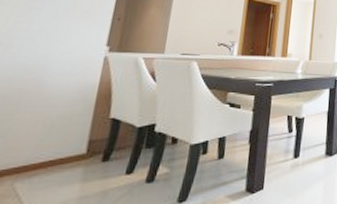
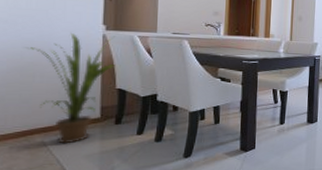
house plant: none [16,54,117,187] -> present [26,32,115,143]

